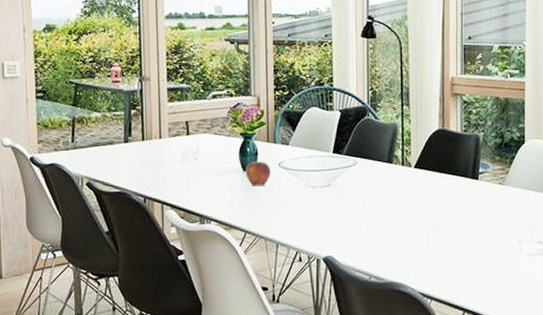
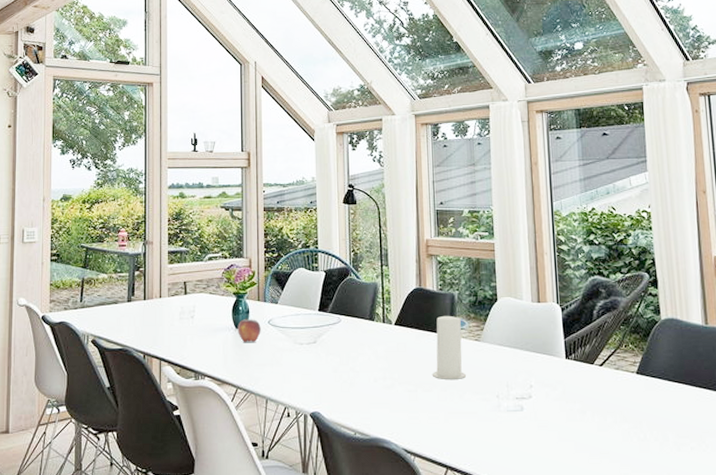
candle: none [452,158,487,223] -> present [432,315,466,379]

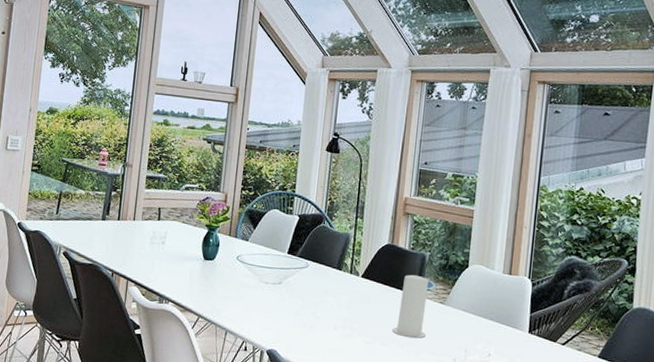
fruit: present [237,318,261,343] -> none [205,251,229,275]

